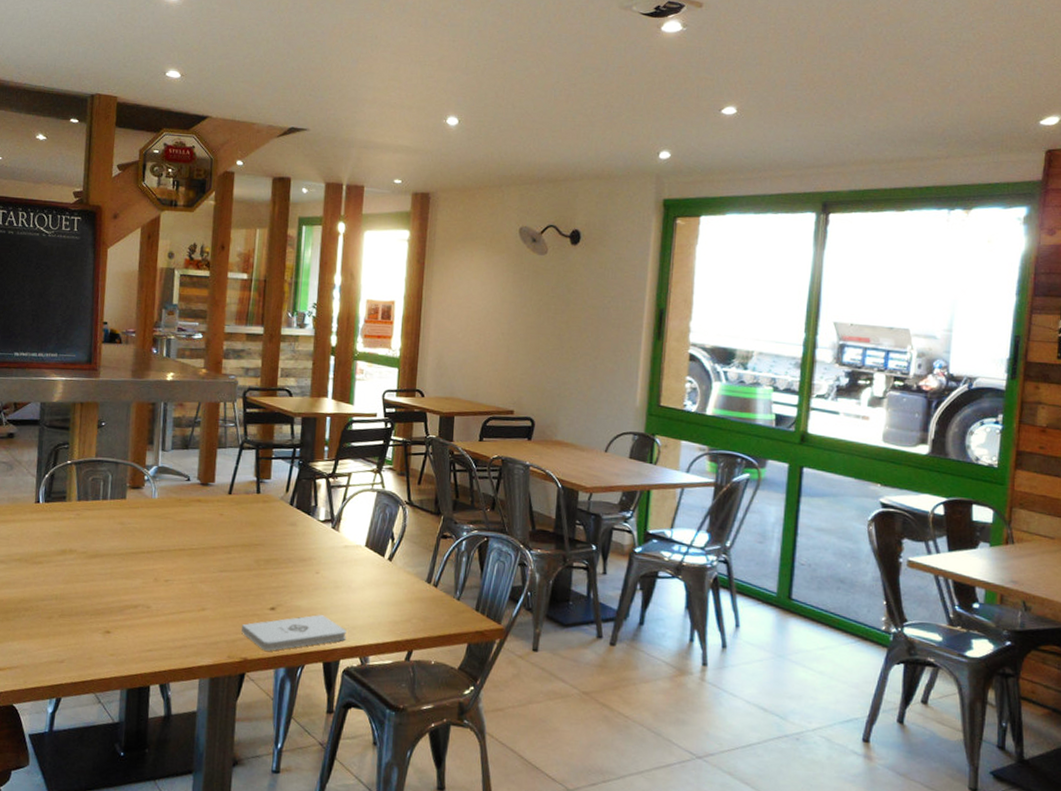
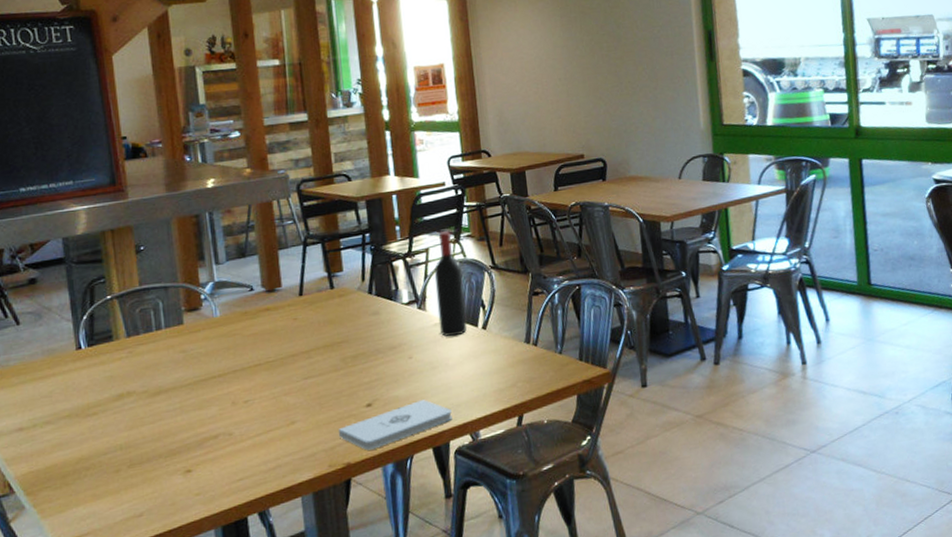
wine bottle: none [348,460,379,562] -> present [434,231,468,337]

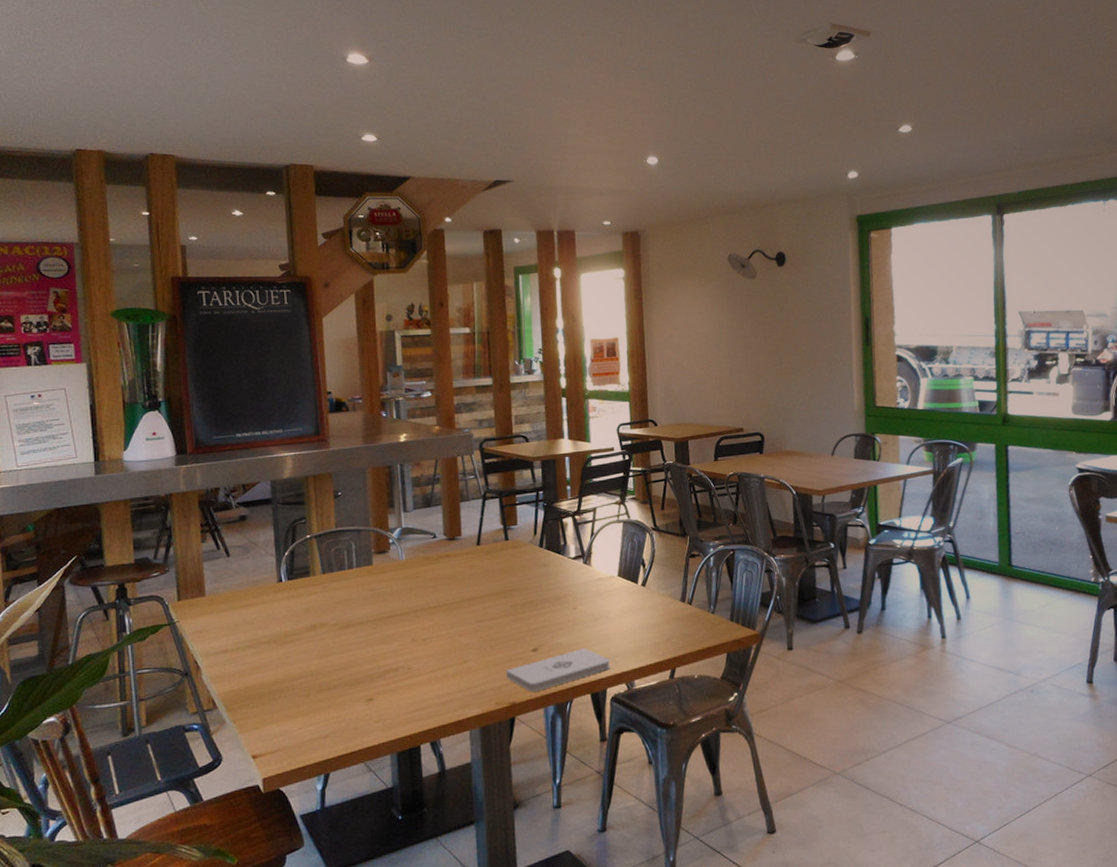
wine bottle: present [434,231,468,337] -> none [600,493,628,592]

